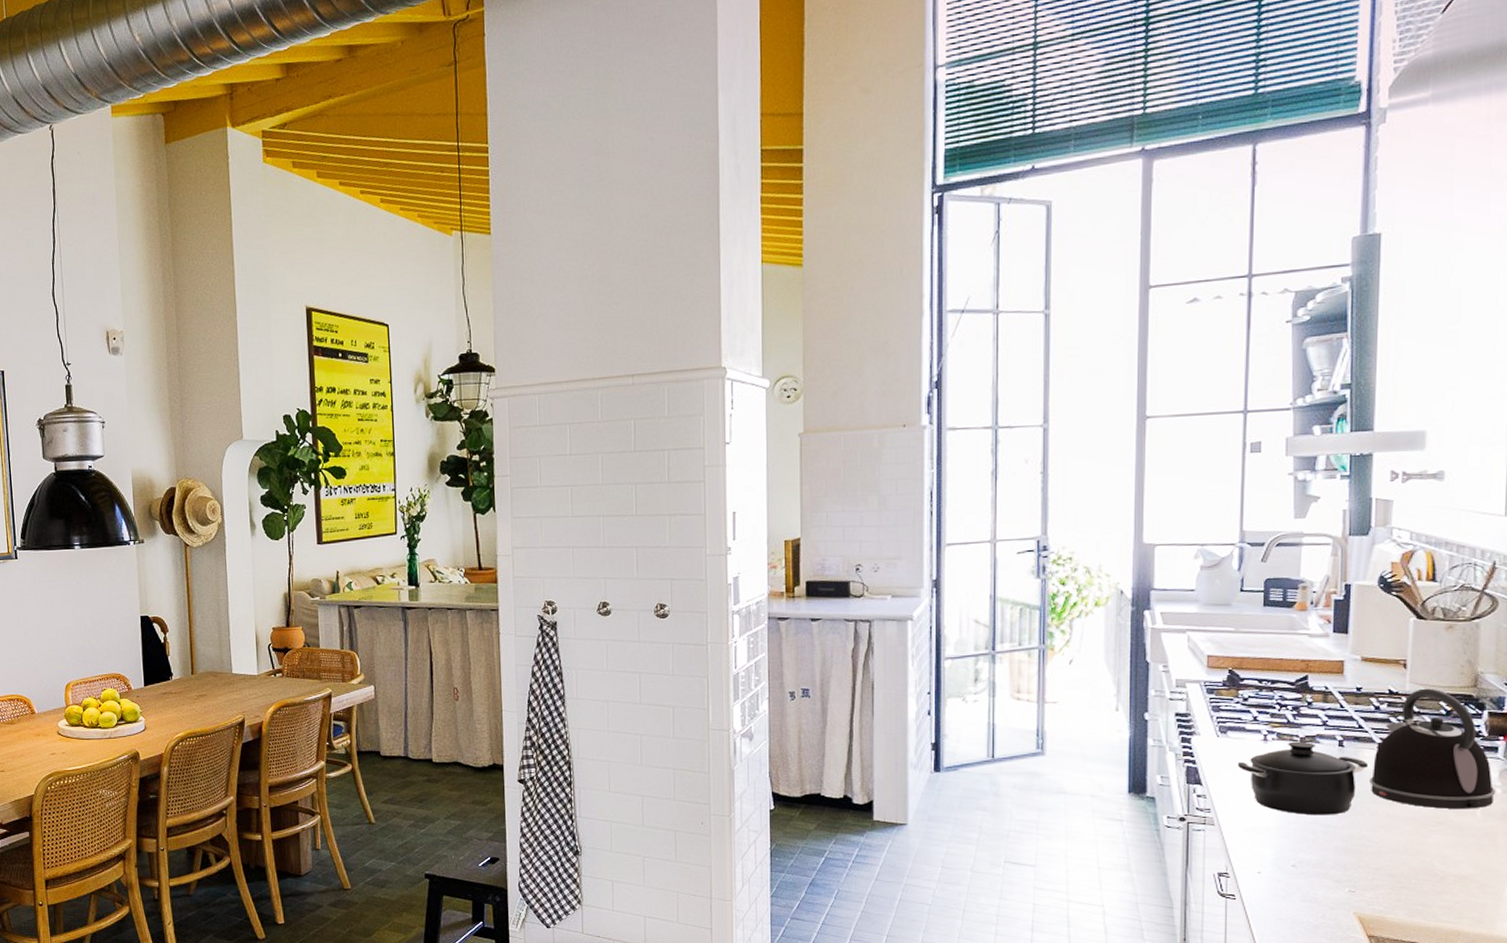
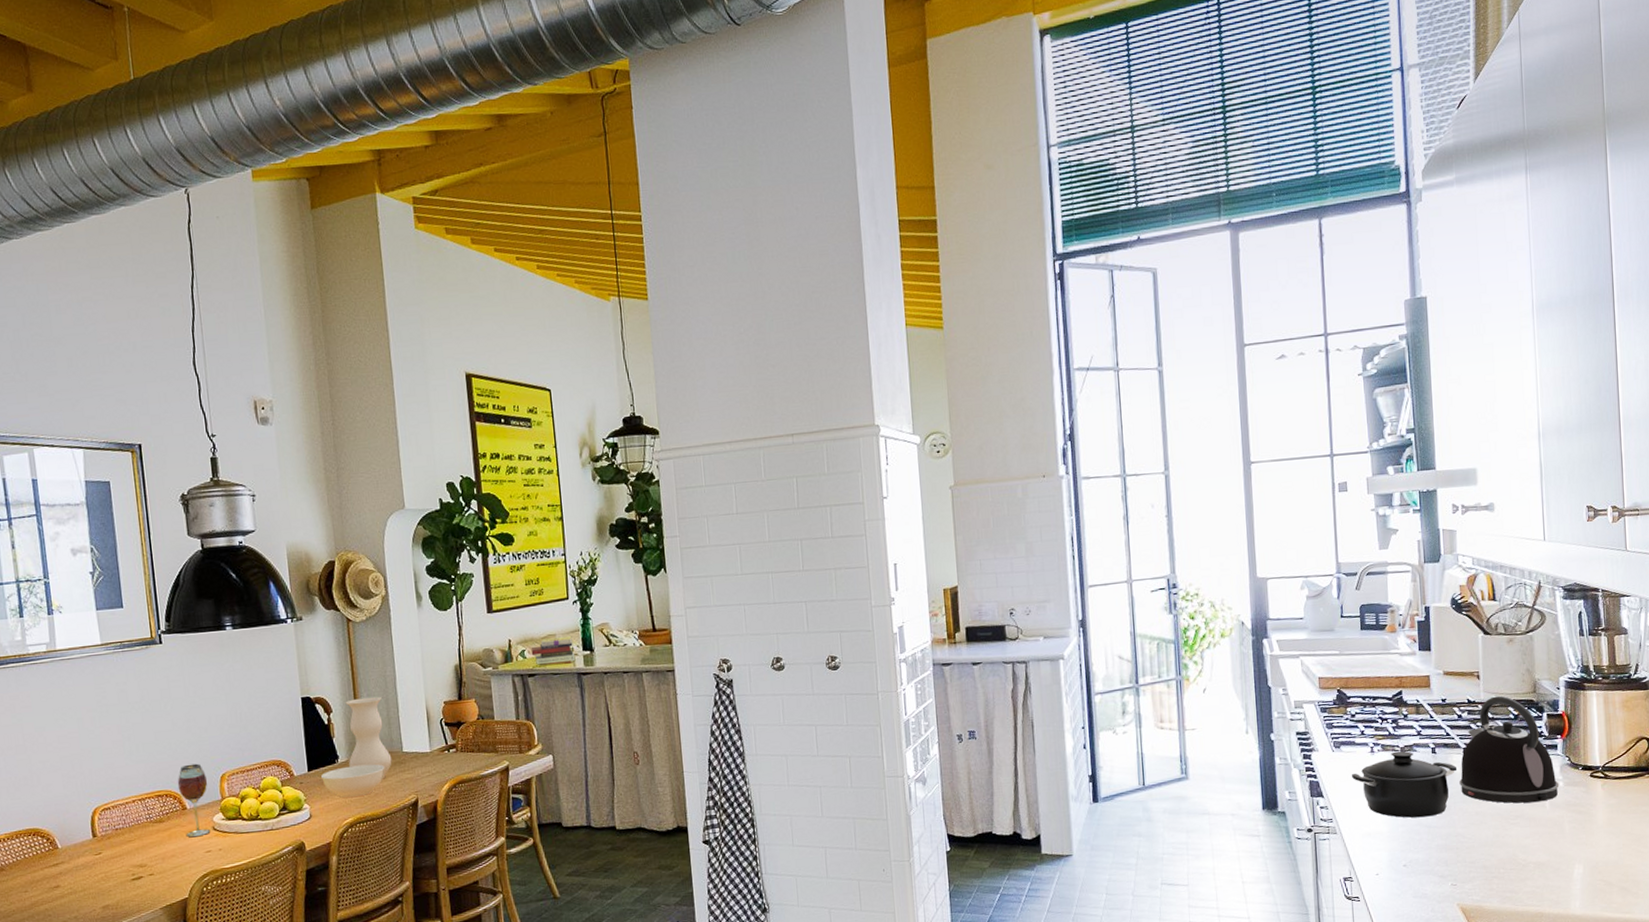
wineglass: none [27,672,56,740] -> present [177,763,211,838]
bowl: none [156,683,215,714] -> present [321,764,385,798]
vase: none [180,619,222,698] -> present [345,696,392,779]
books: none [357,571,401,599] -> present [531,636,576,666]

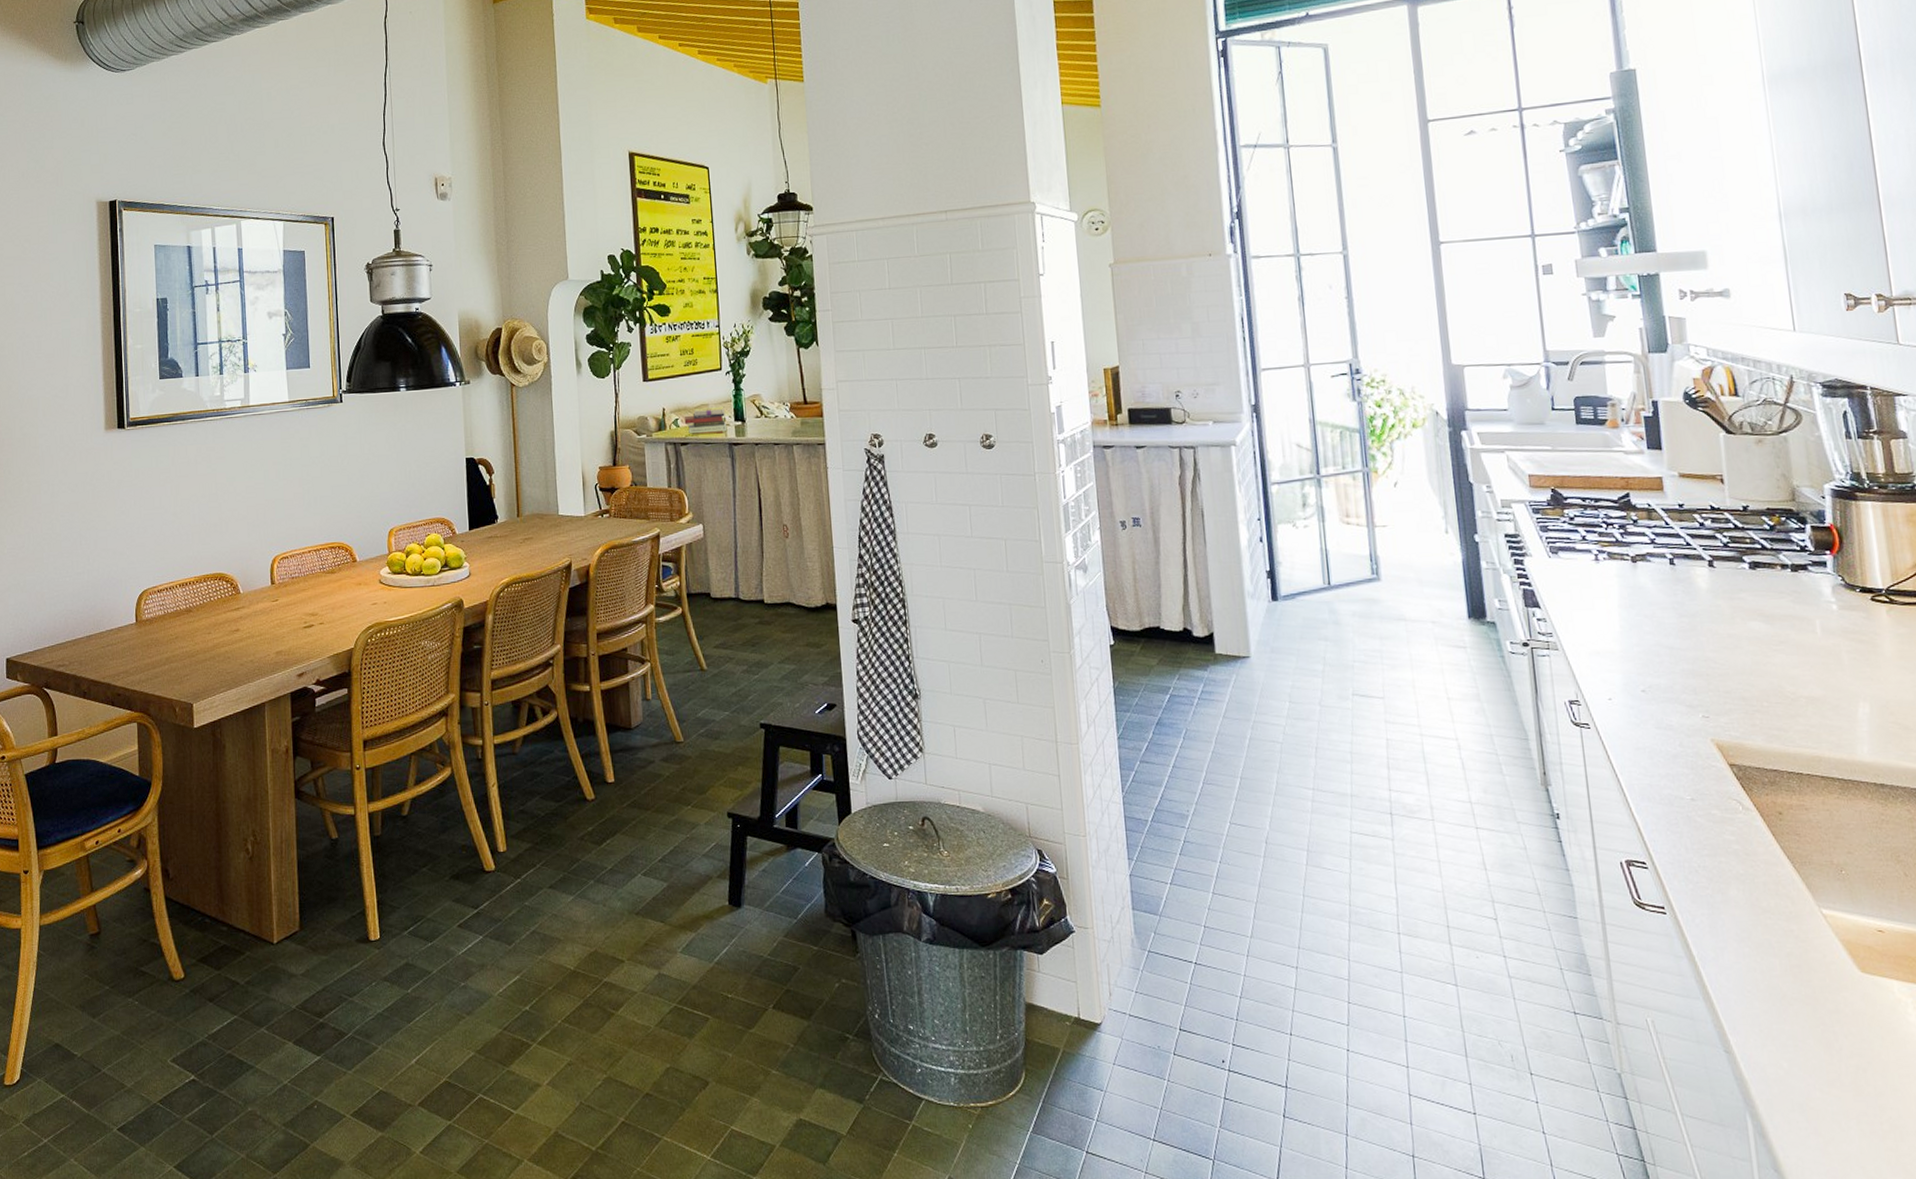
wineglass: present [177,763,211,838] -> none [349,518,377,590]
bowl: present [321,764,385,798] -> none [481,525,541,558]
vase: present [345,696,392,779] -> none [506,459,548,541]
saucepan: present [1351,751,1458,818] -> none [1572,560,1703,637]
kettle: present [1459,695,1559,804] -> none [1705,503,1832,627]

